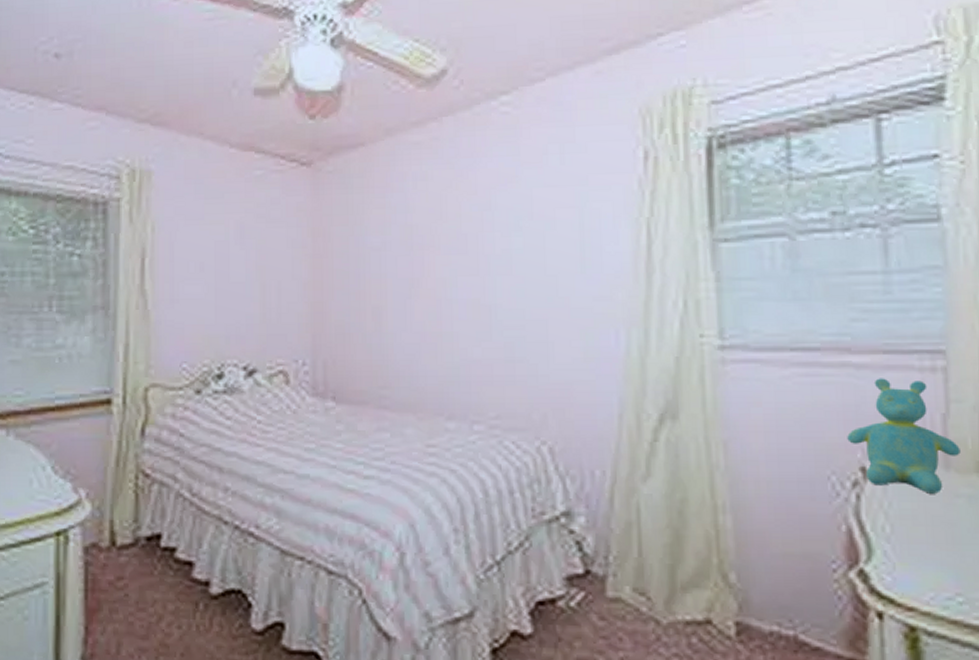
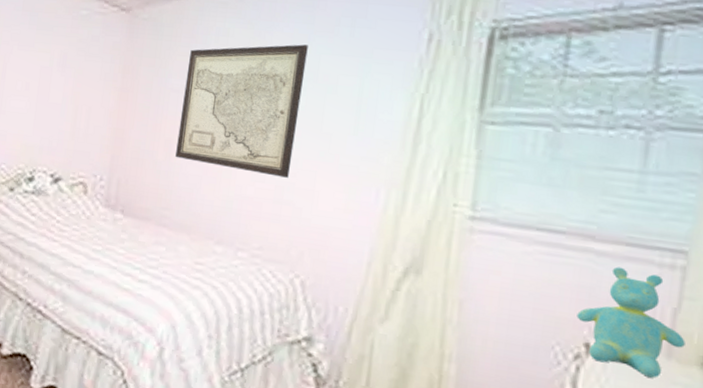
wall art: none [386,179,518,332] -> present [175,44,308,178]

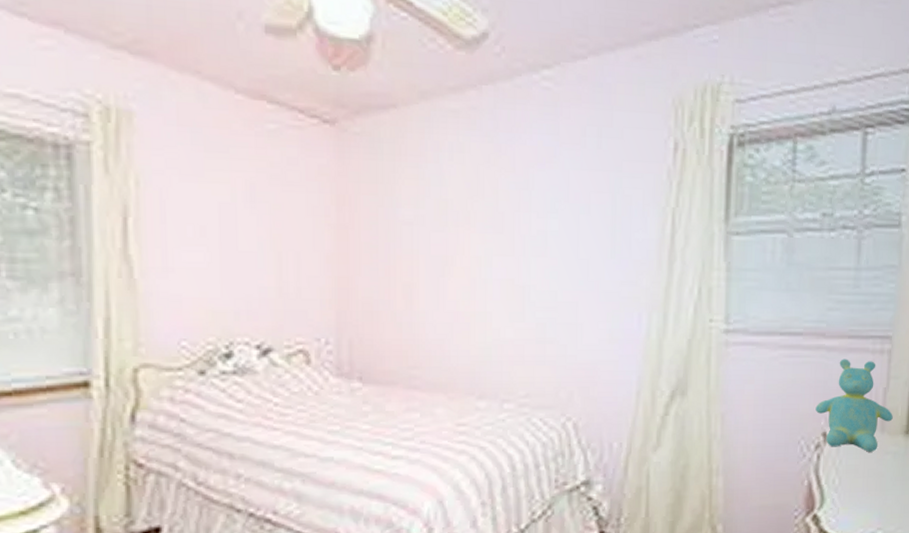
wall art: present [175,44,308,178] -> none [418,159,555,313]

